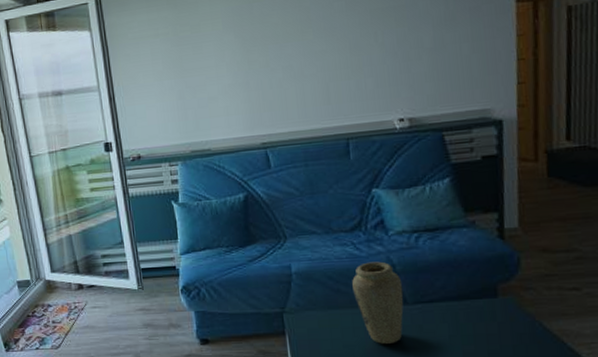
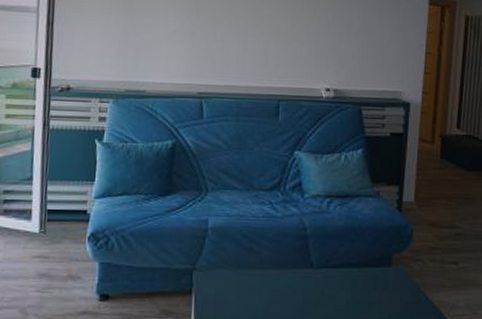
vase: present [352,261,404,344] -> none [265,223,311,308]

